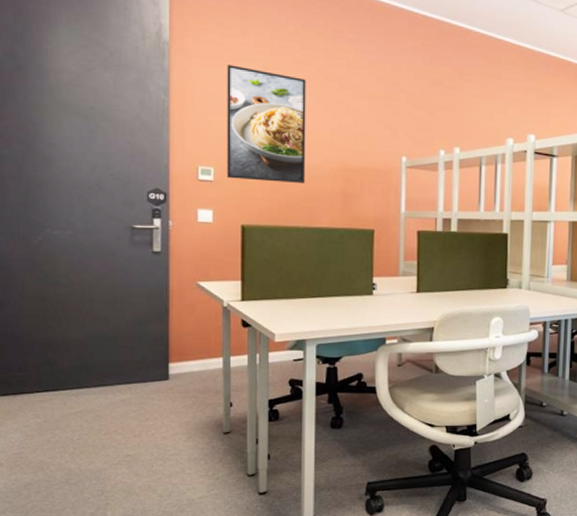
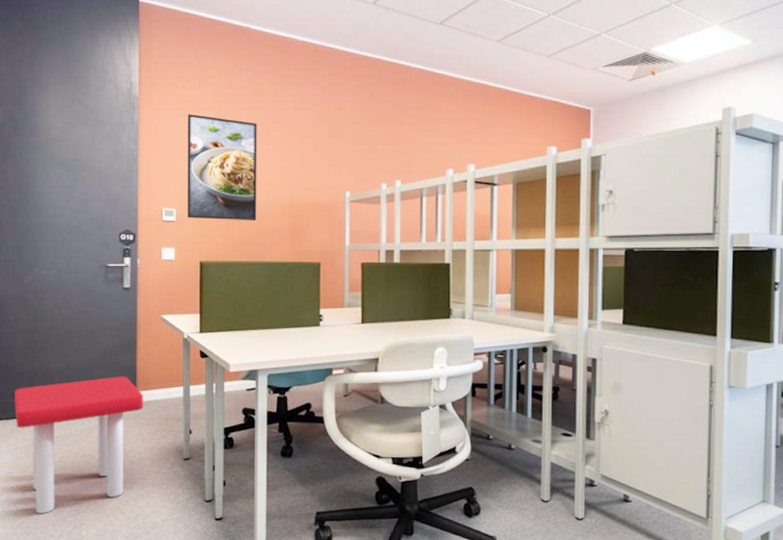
stool: none [23,346,177,496] -> present [15,376,143,515]

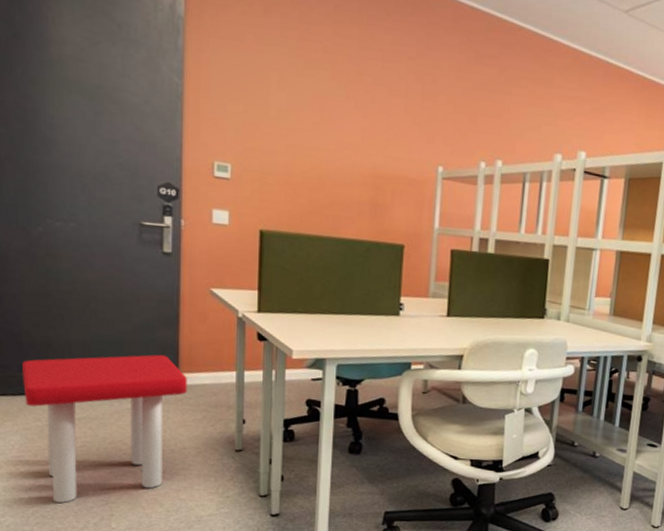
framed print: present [188,114,257,220] -> none [246,48,336,188]

